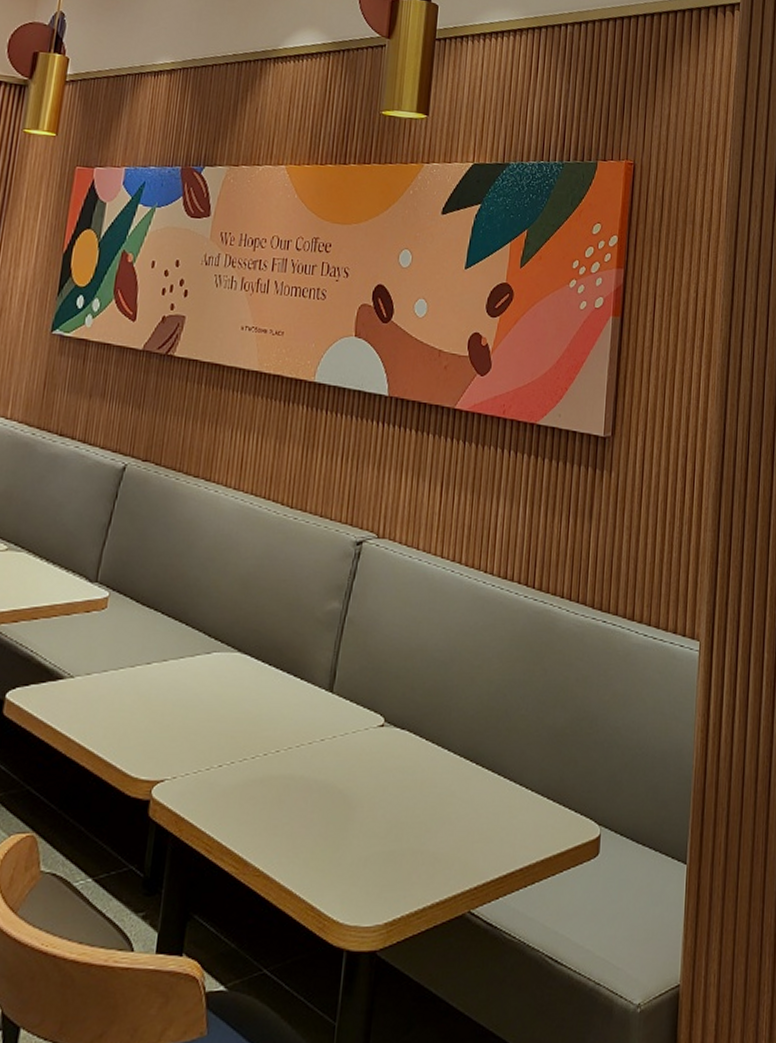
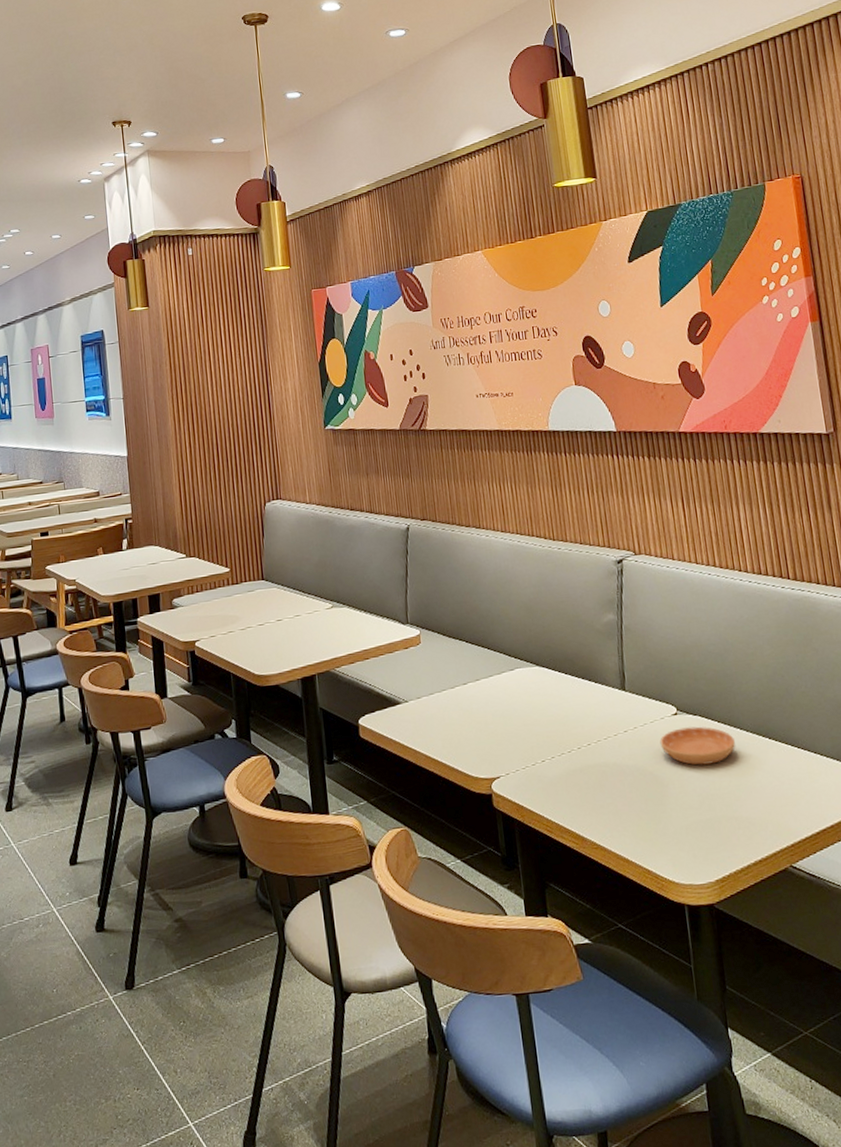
saucer: none [357,742,439,787] -> present [660,726,736,765]

